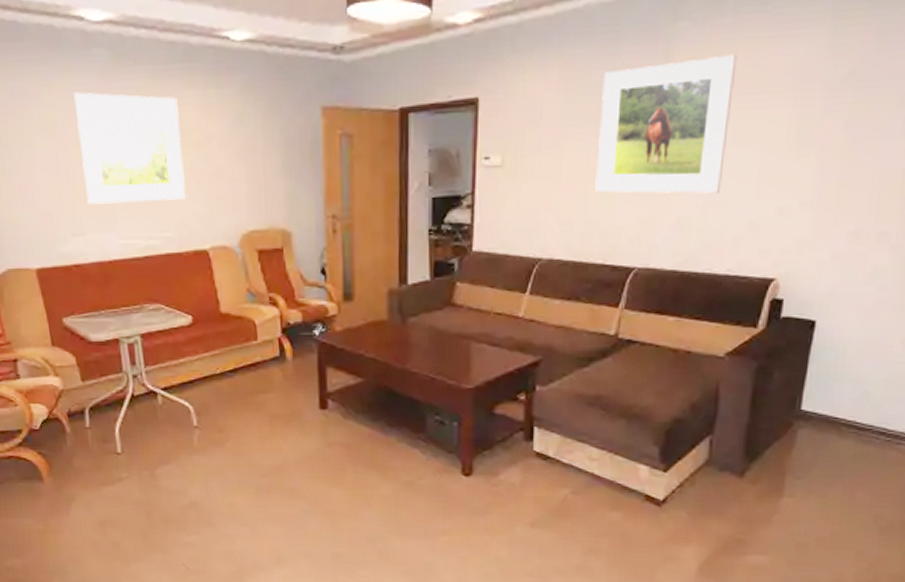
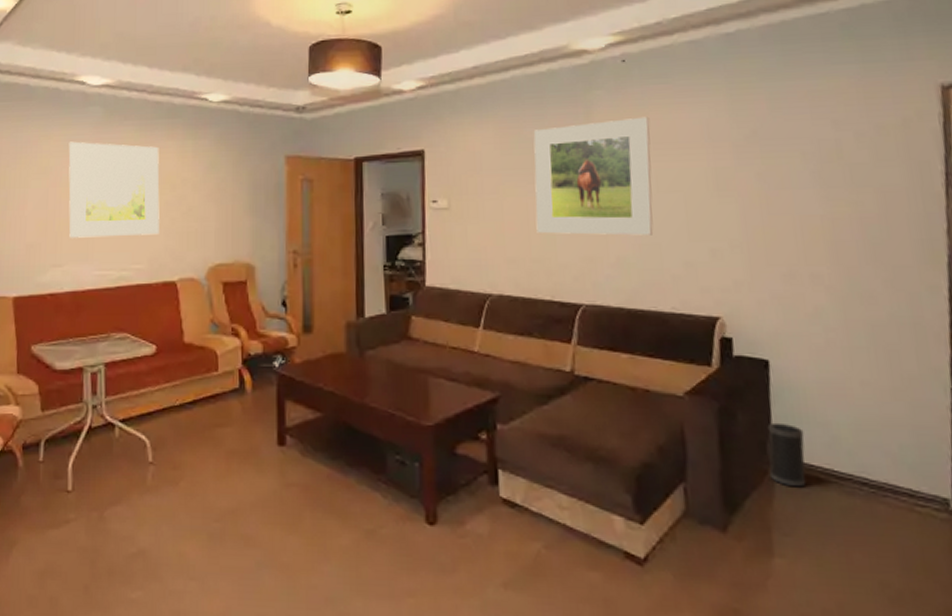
speaker: none [793,380,836,438] -> present [767,422,807,488]

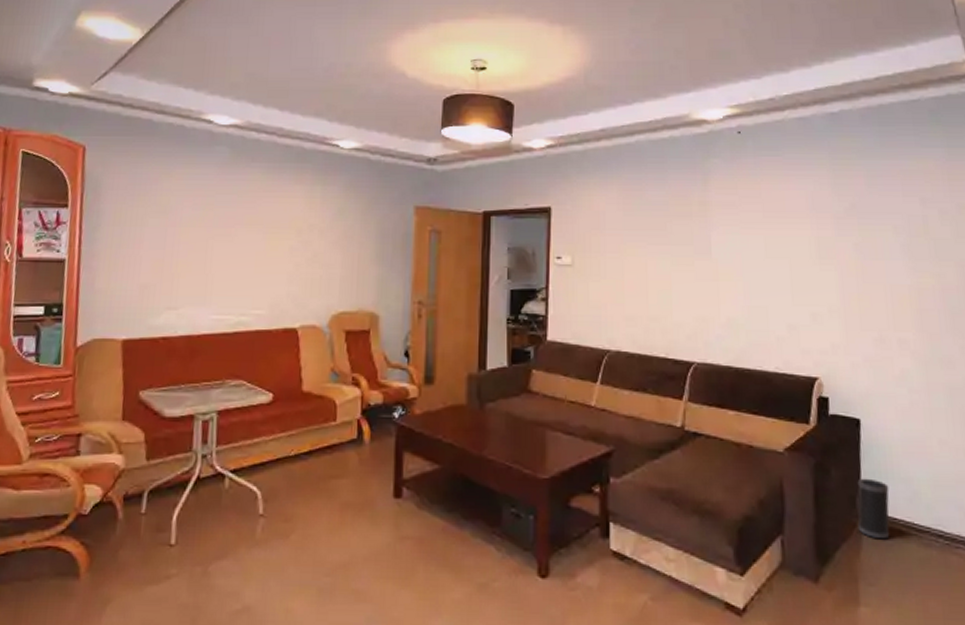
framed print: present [68,141,160,238] -> none [187,181,287,281]
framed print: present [533,116,654,236] -> none [654,186,761,298]

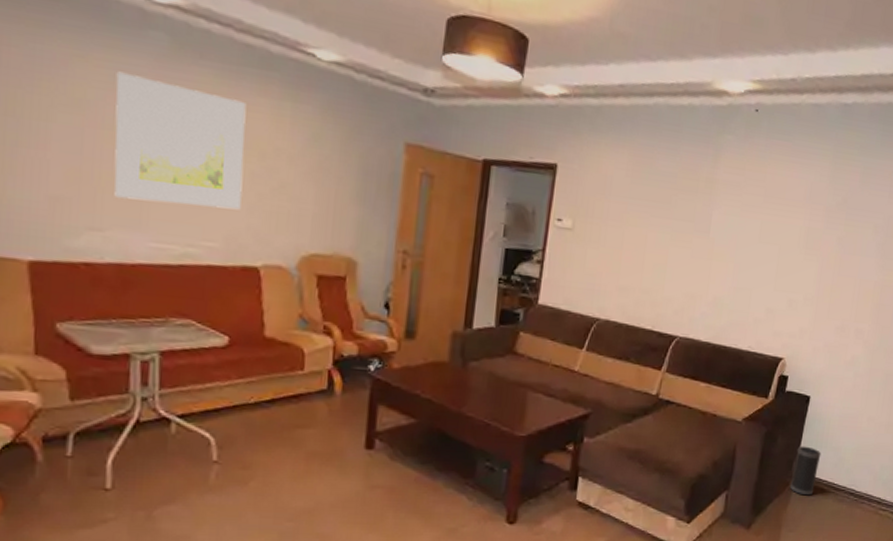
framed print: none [187,181,287,281] -> present [114,71,247,210]

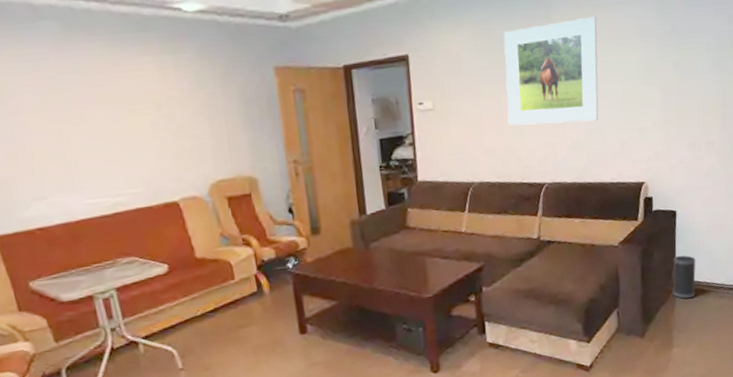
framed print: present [114,71,247,210] -> none [24,62,151,169]
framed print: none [650,163,767,281] -> present [503,16,599,126]

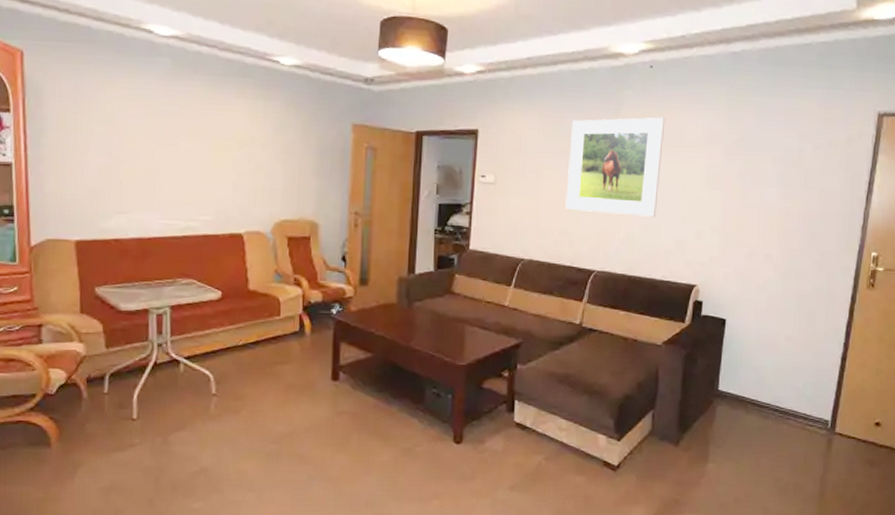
speaker: present [673,255,696,299] -> none [713,366,742,413]

